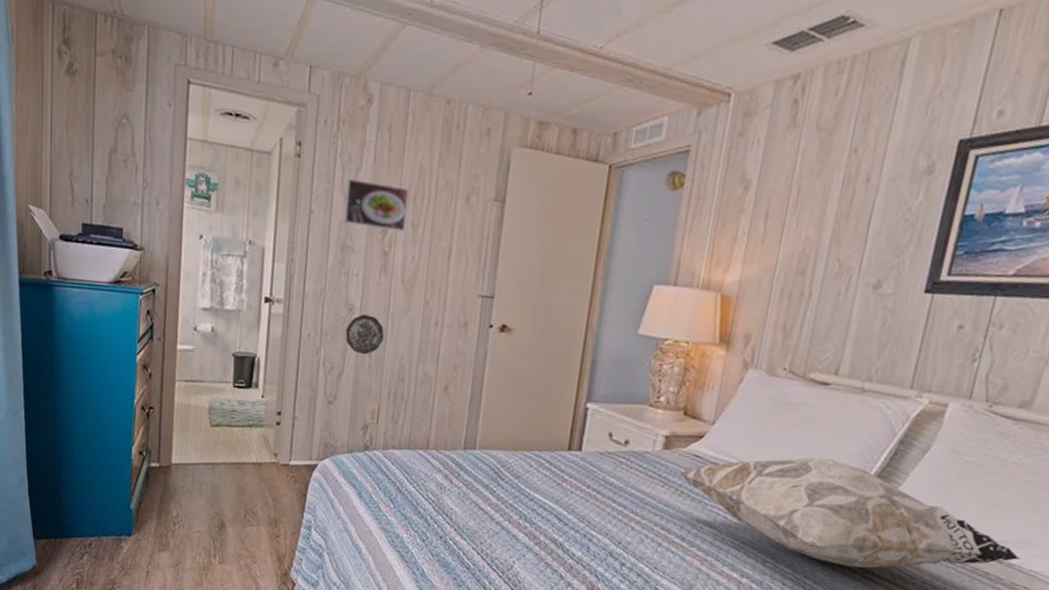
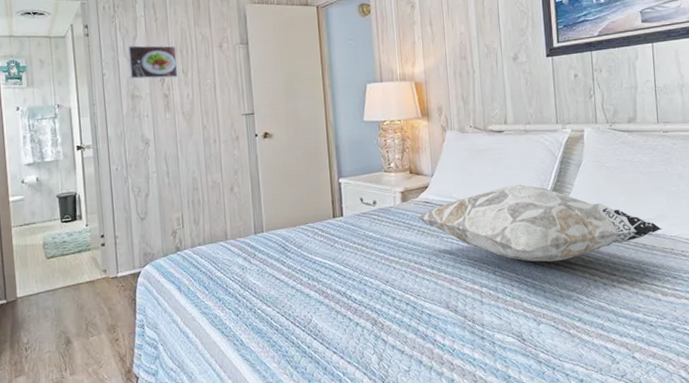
decorative plate: present [345,314,384,355] -> none [145,144,176,176]

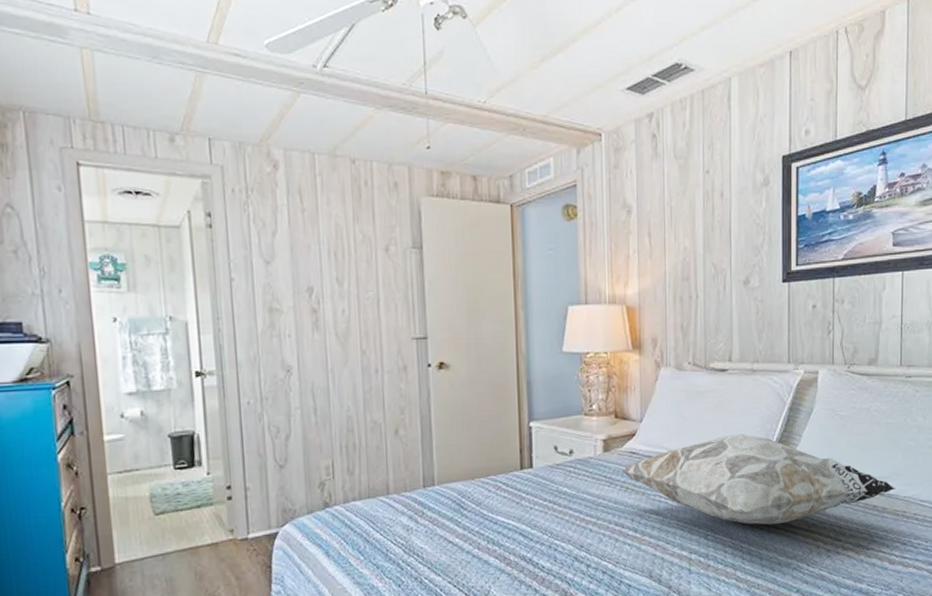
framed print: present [127,45,178,79] -> none [264,243,331,288]

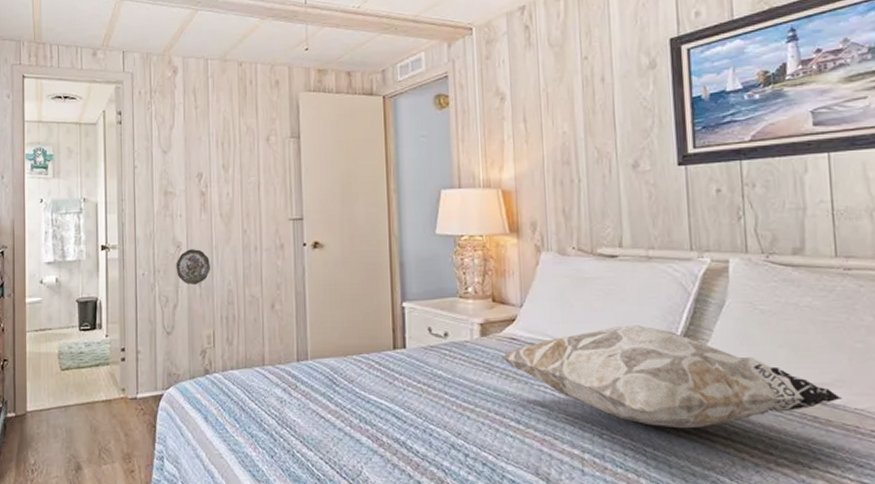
decorative plate: none [286,373,326,413] -> present [175,249,210,286]

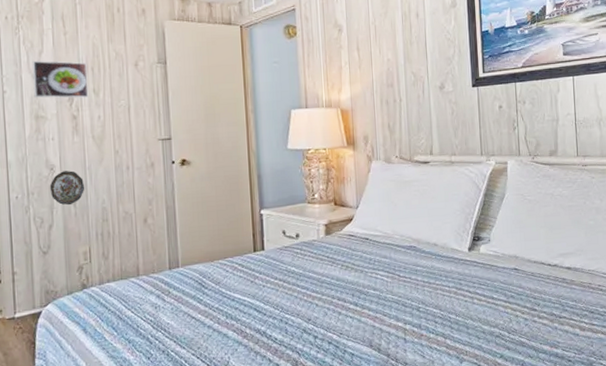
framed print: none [163,135,218,174] -> present [32,61,89,98]
decorative pillow: present [501,325,844,429] -> none [342,217,582,298]

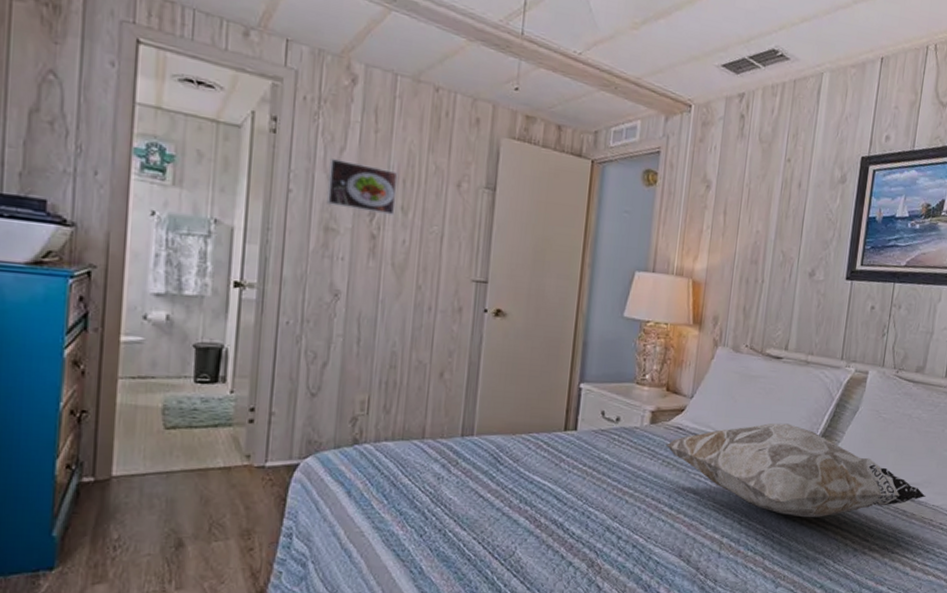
decorative plate: present [49,170,84,206] -> none [330,300,373,343]
decorative pillow: none [342,217,582,298] -> present [665,422,927,518]

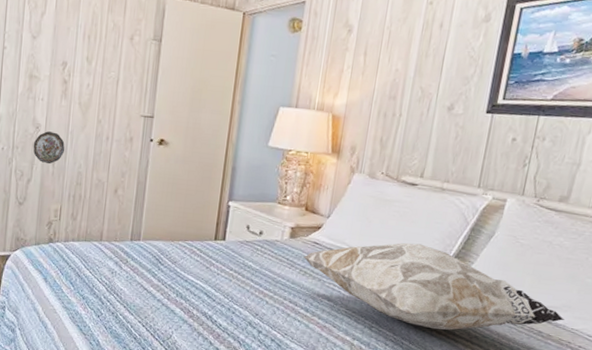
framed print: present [326,159,398,215] -> none [31,22,85,64]
decorative plate: none [330,300,373,343] -> present [33,131,65,165]

